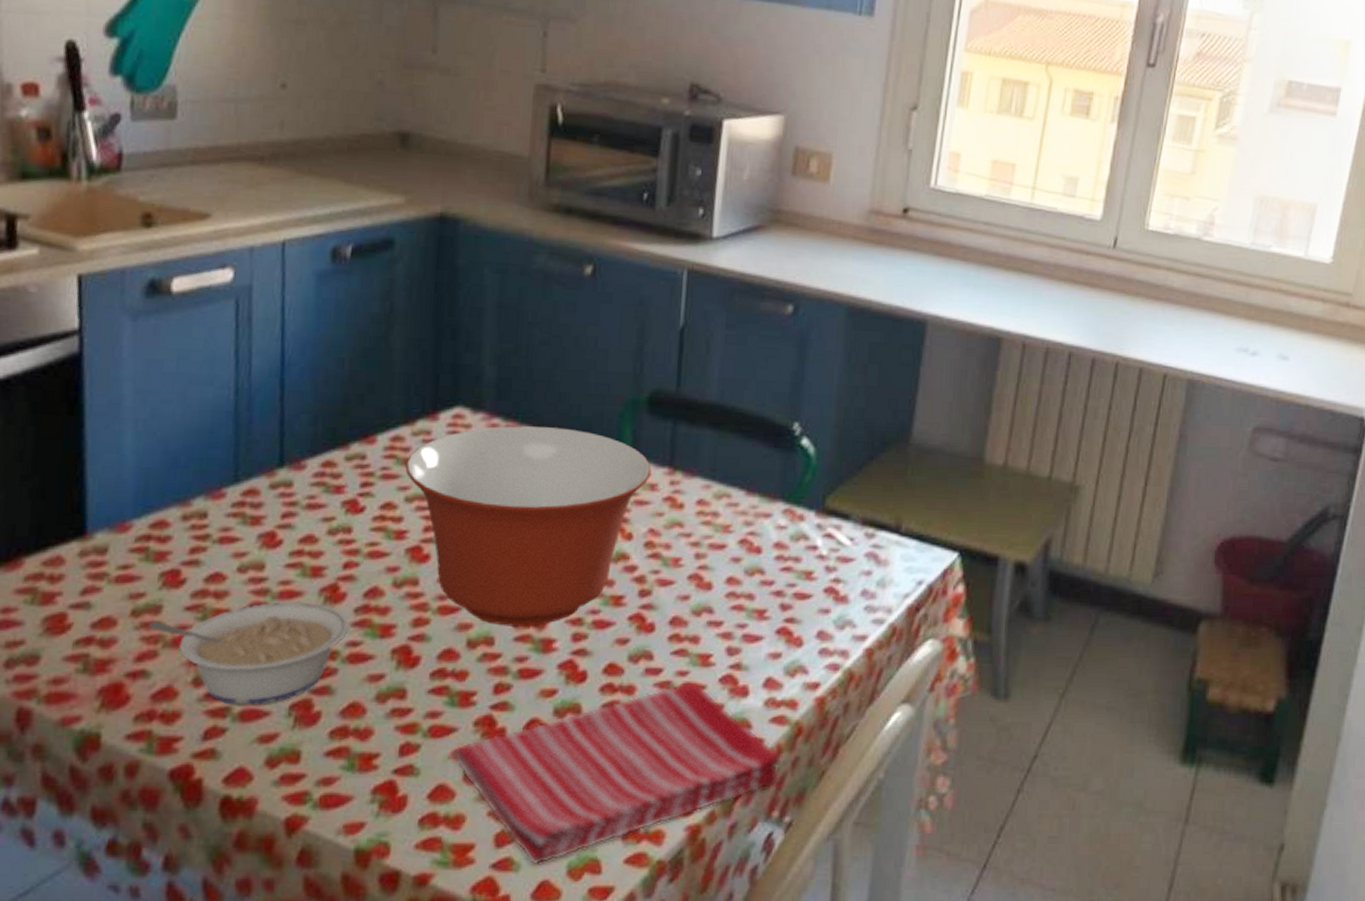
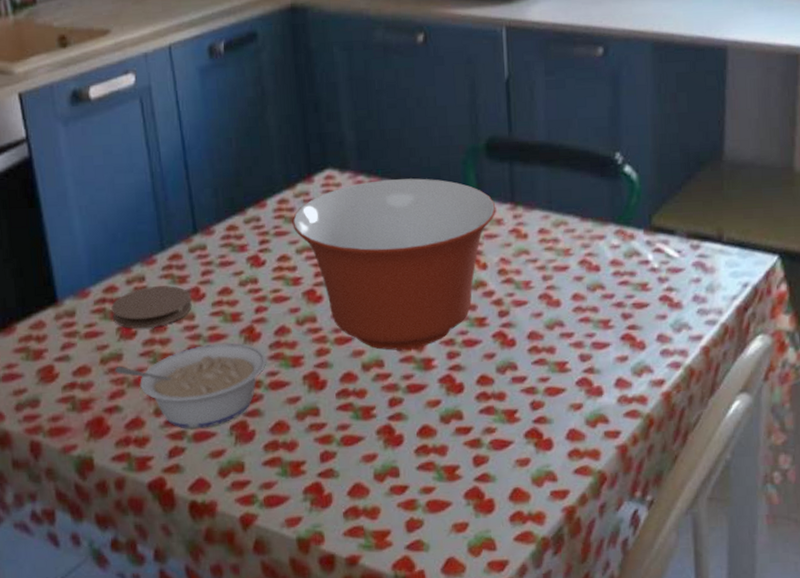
coaster: none [156,526,264,577] -> present [111,285,192,329]
dish towel: present [452,681,782,866] -> none [363,385,639,546]

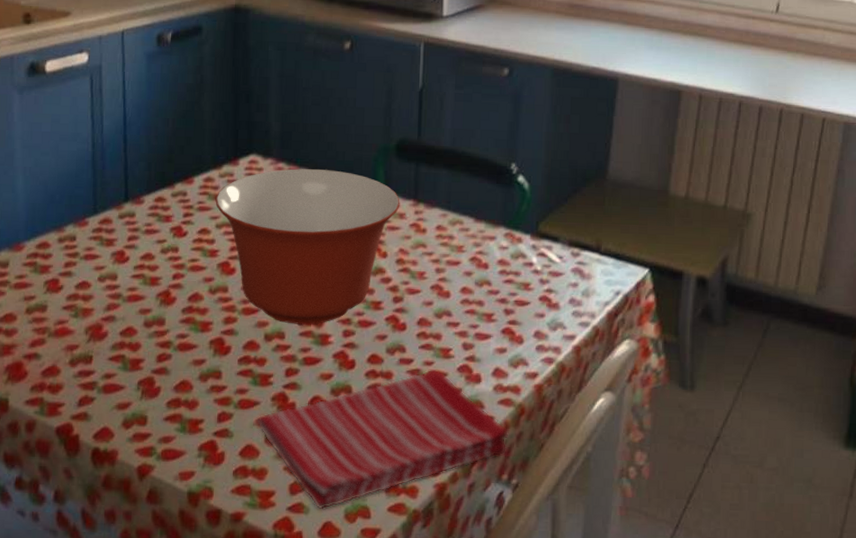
coaster: present [111,285,192,329] -> none [42,246,116,284]
legume: present [114,343,267,429] -> none [38,303,178,381]
dish towel: none [363,385,639,546] -> present [256,369,509,510]

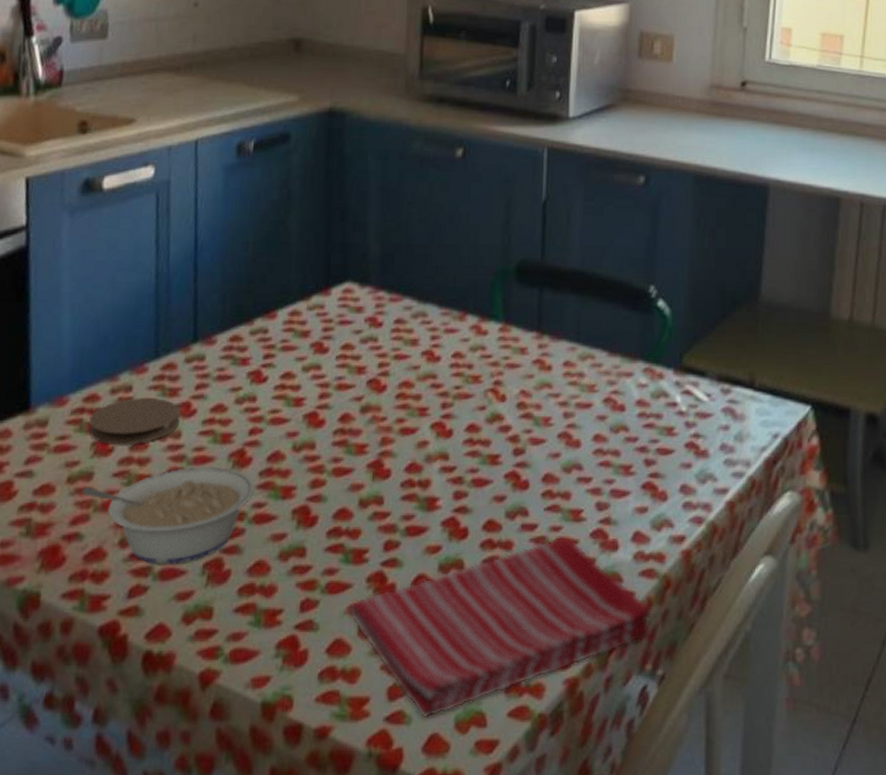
legume: none [38,303,178,381] -> present [81,467,255,565]
coaster: none [42,246,116,284] -> present [88,398,181,445]
mixing bowl: present [215,169,400,325] -> none [302,298,521,486]

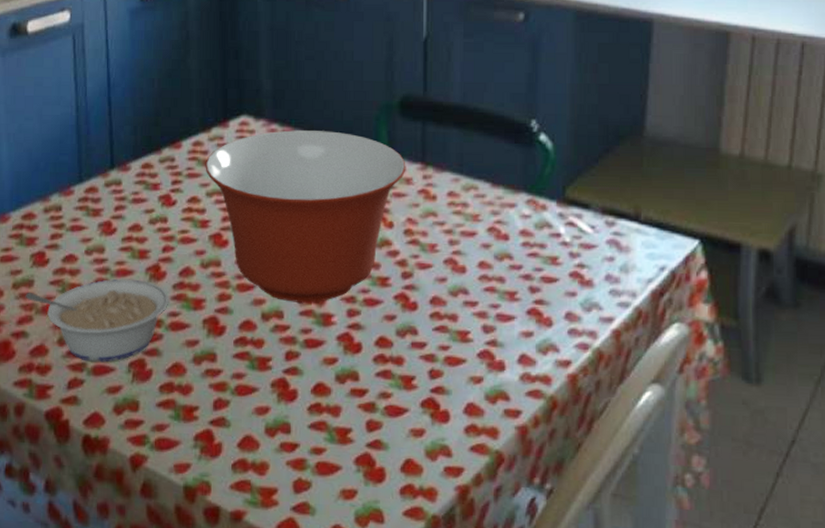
coaster: present [88,398,181,445] -> none [27,217,103,258]
mixing bowl: none [302,298,521,486] -> present [205,130,406,303]
dish towel: present [348,536,653,719] -> none [255,354,540,511]

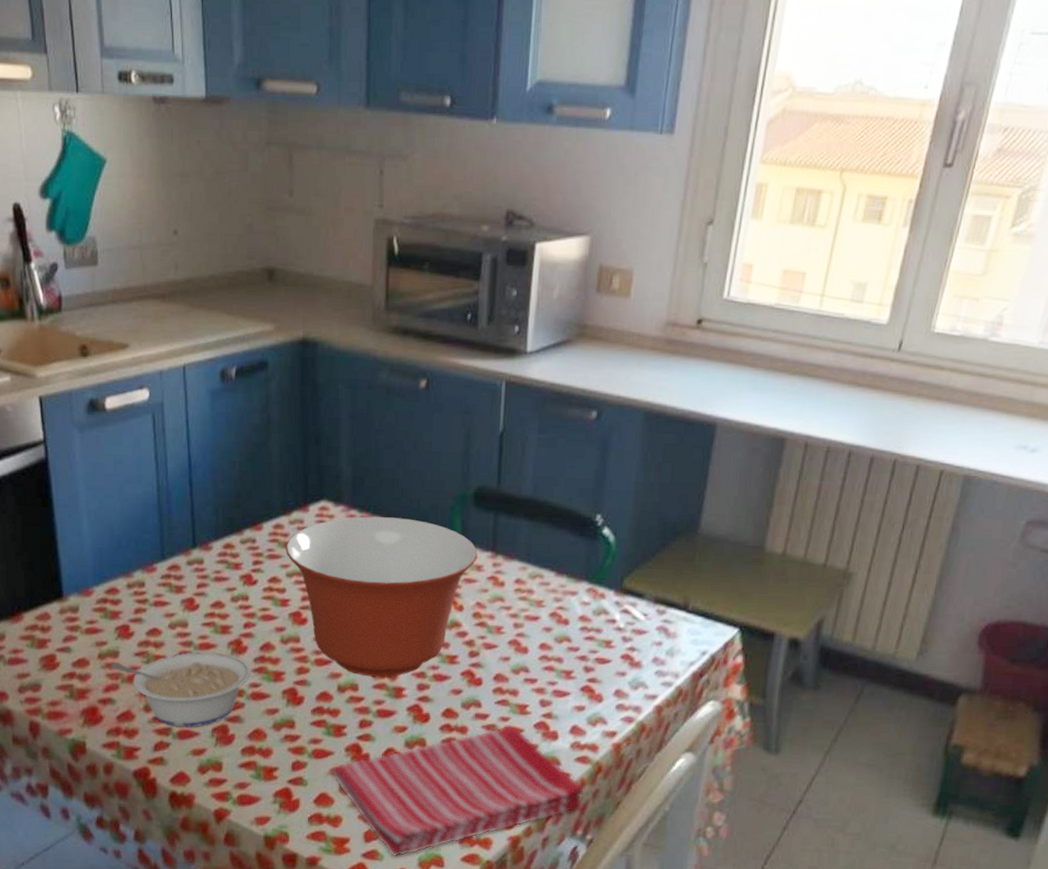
dish towel: none [255,354,540,511] -> present [331,725,585,858]

